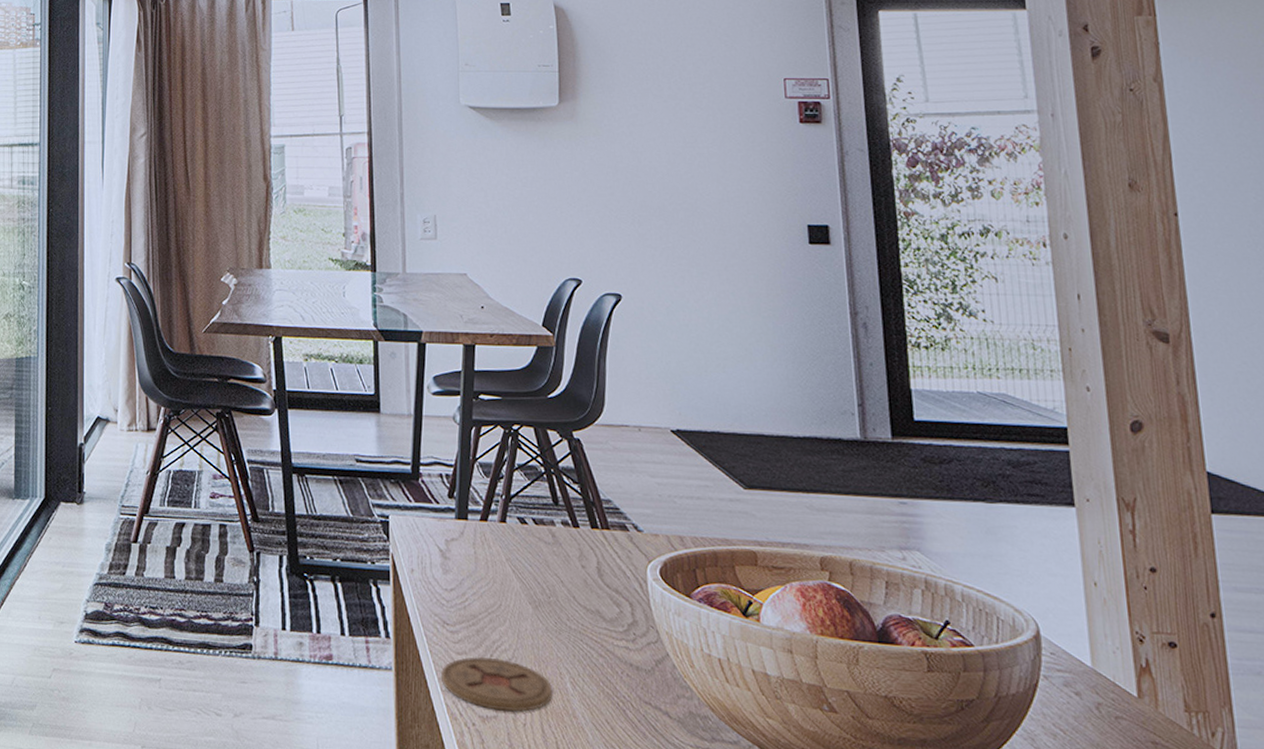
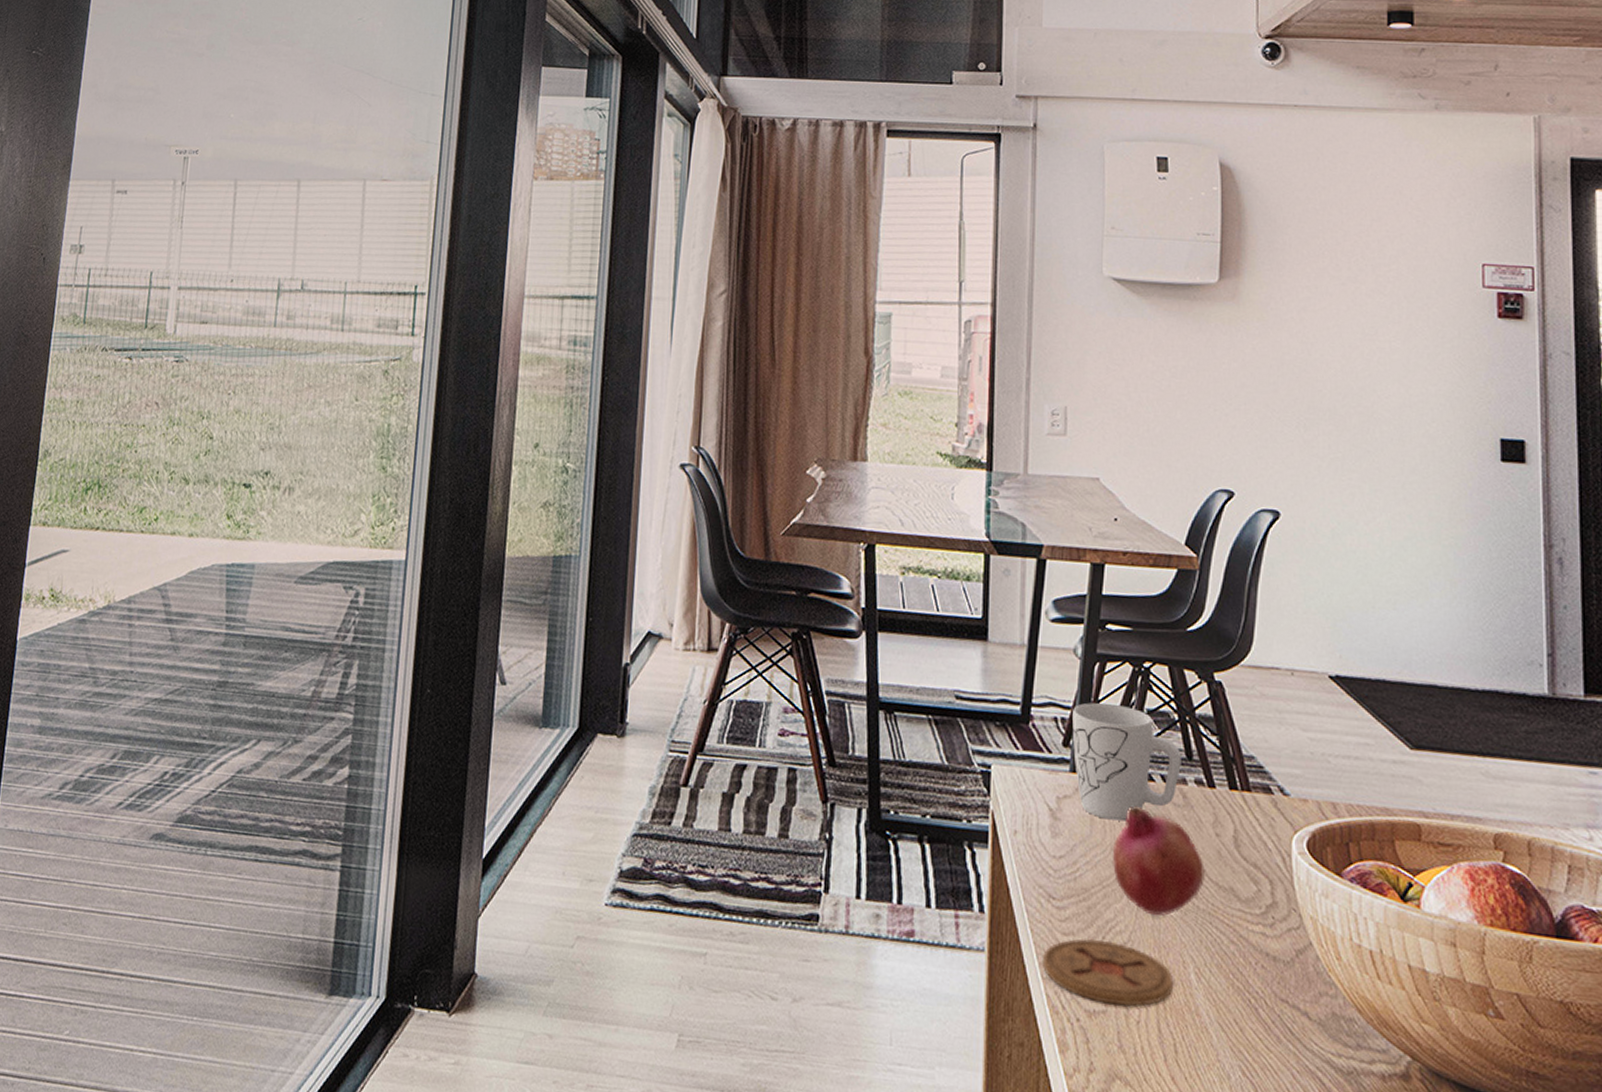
mug: none [455,460,549,558] -> present [1072,702,1181,821]
fruit: none [494,545,575,637] -> present [1112,805,1206,917]

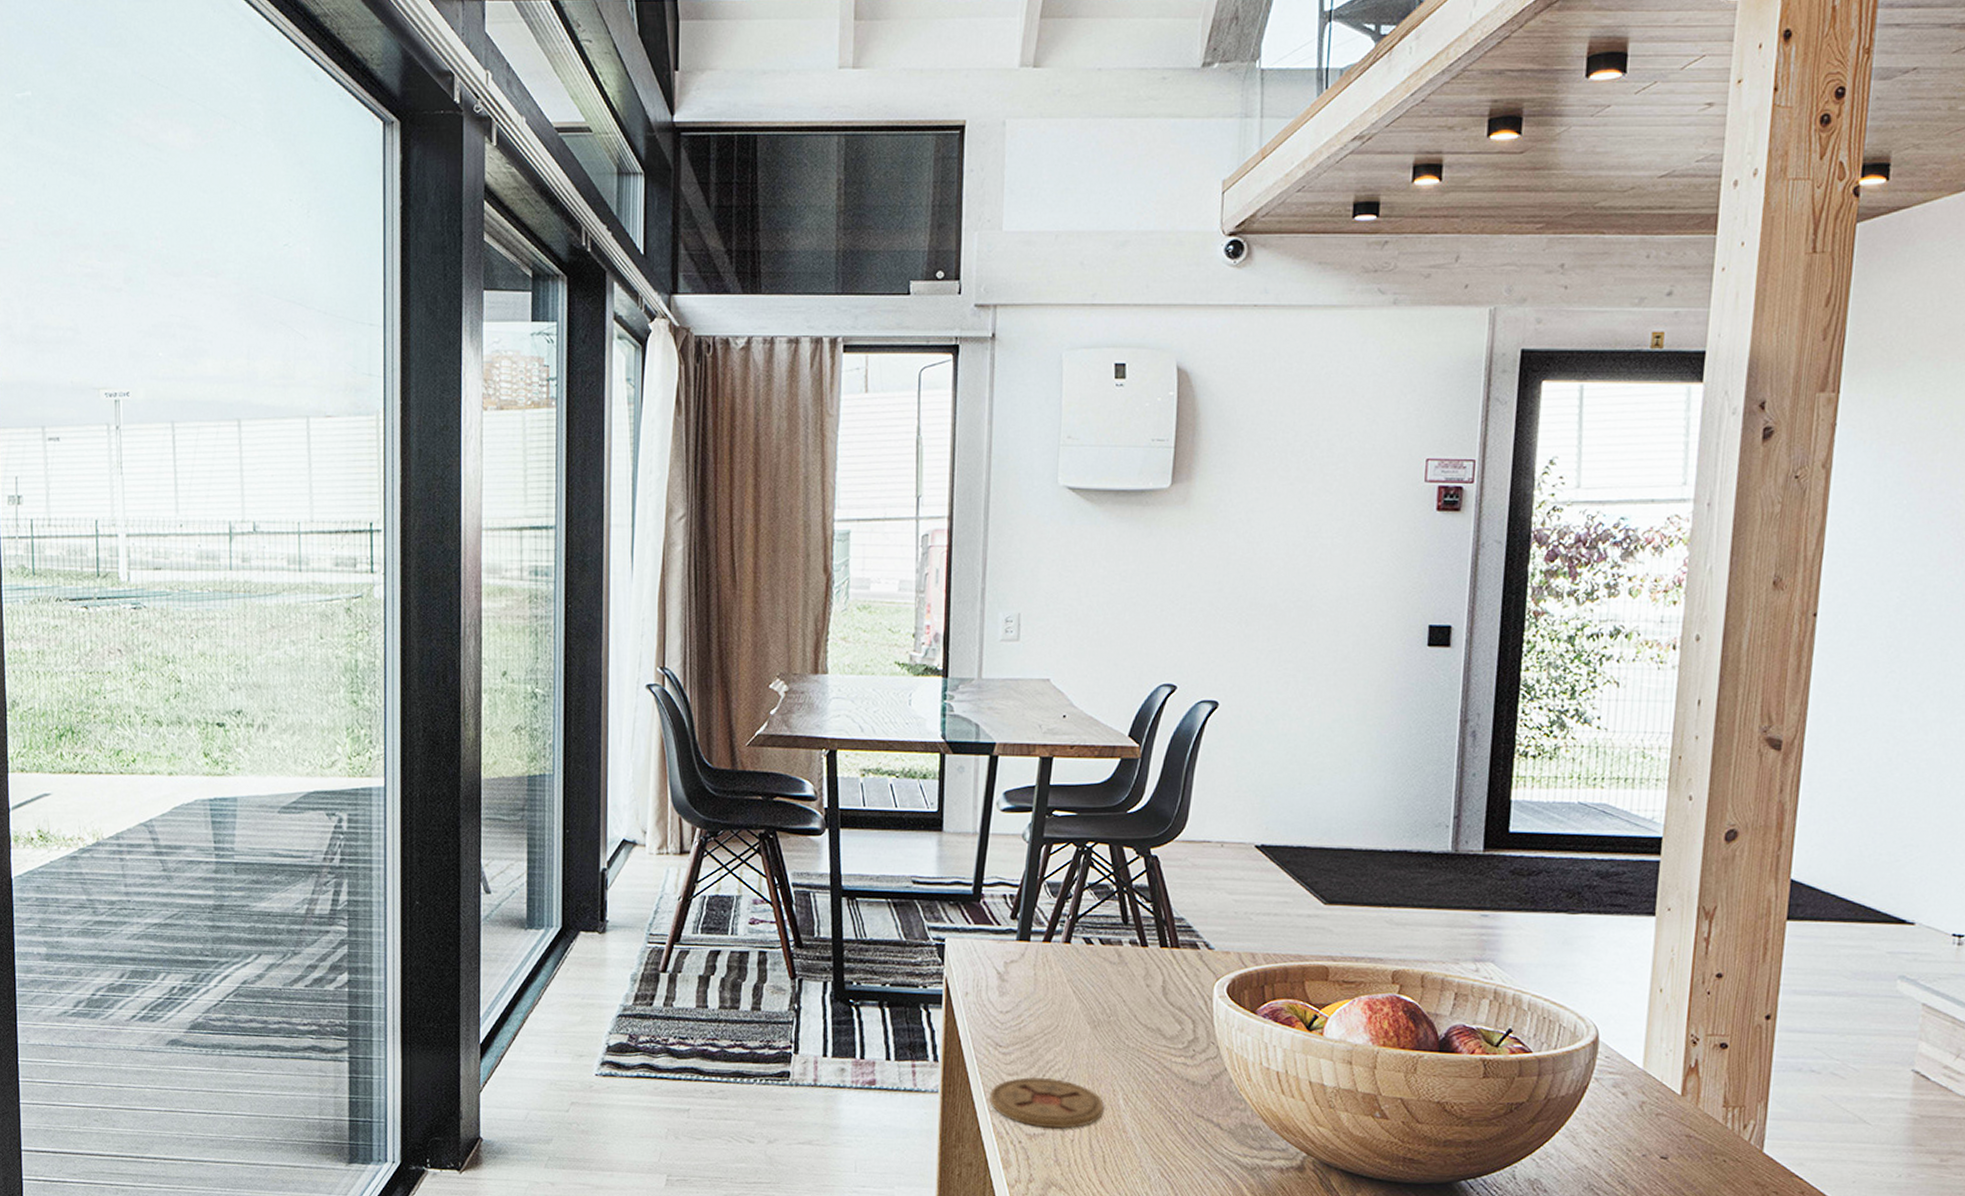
mug: present [1072,702,1181,821] -> none [1020,879,1118,979]
fruit: present [1112,805,1206,917] -> none [1053,965,1136,1056]

